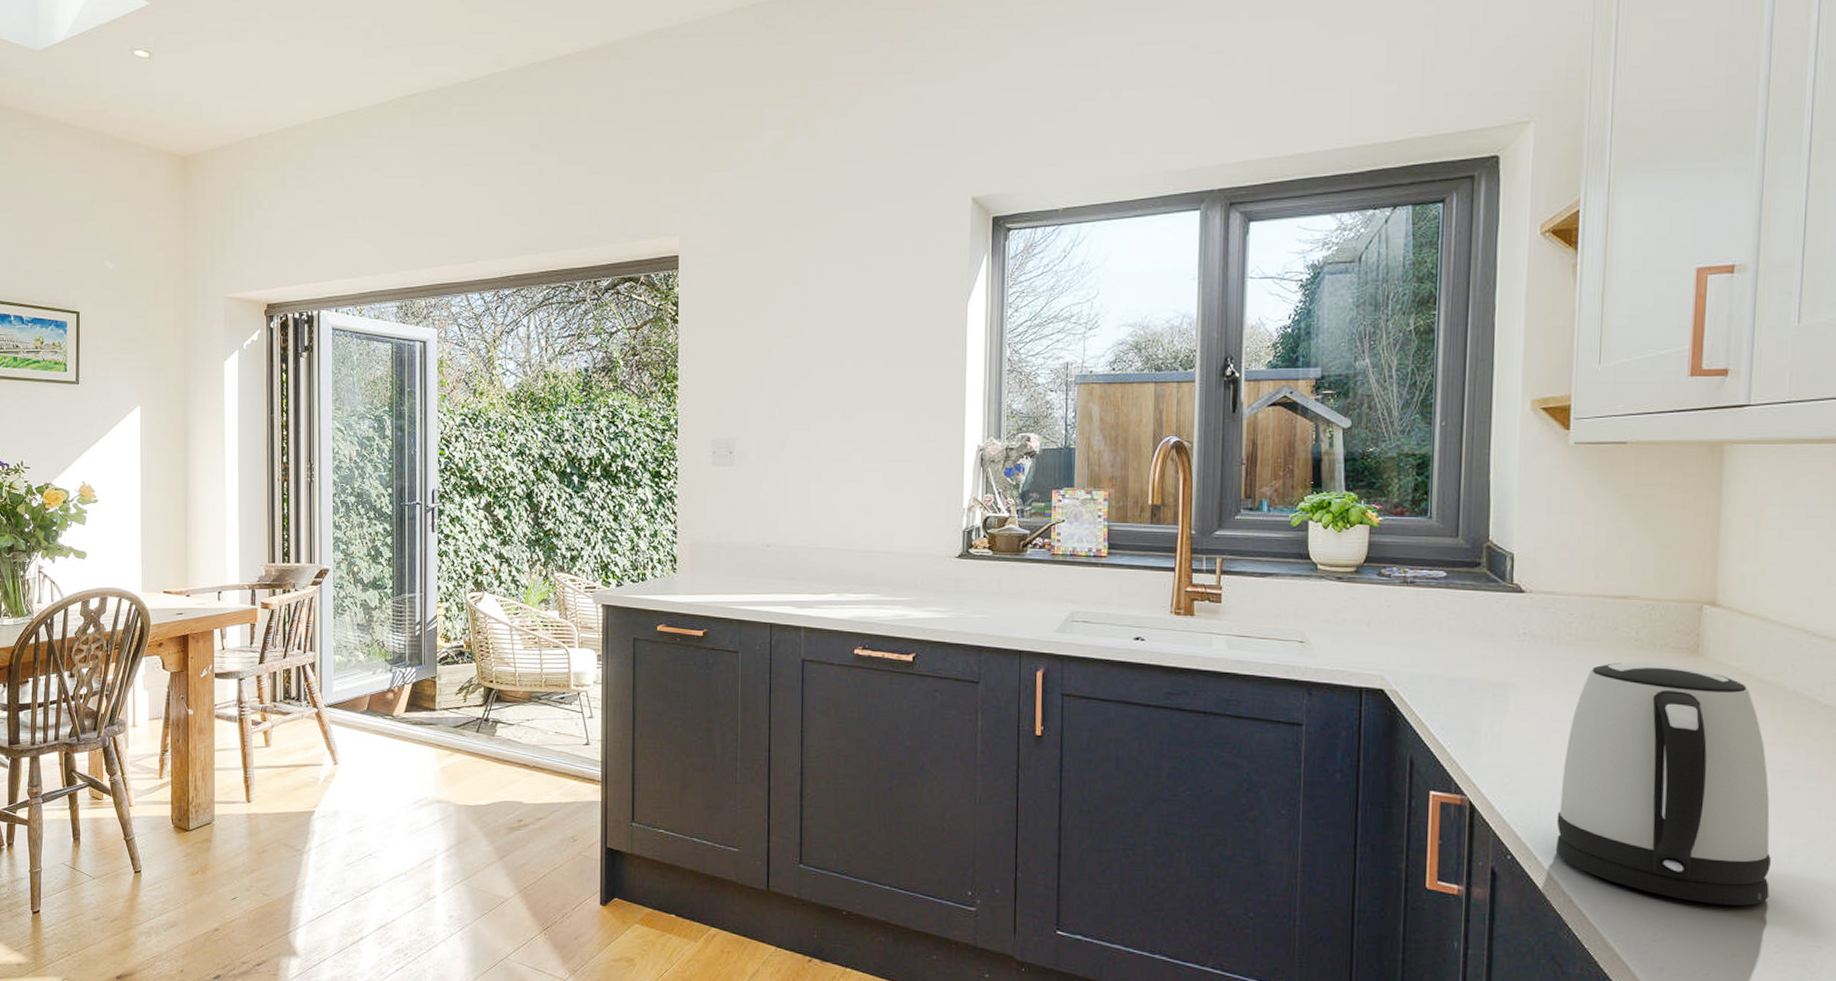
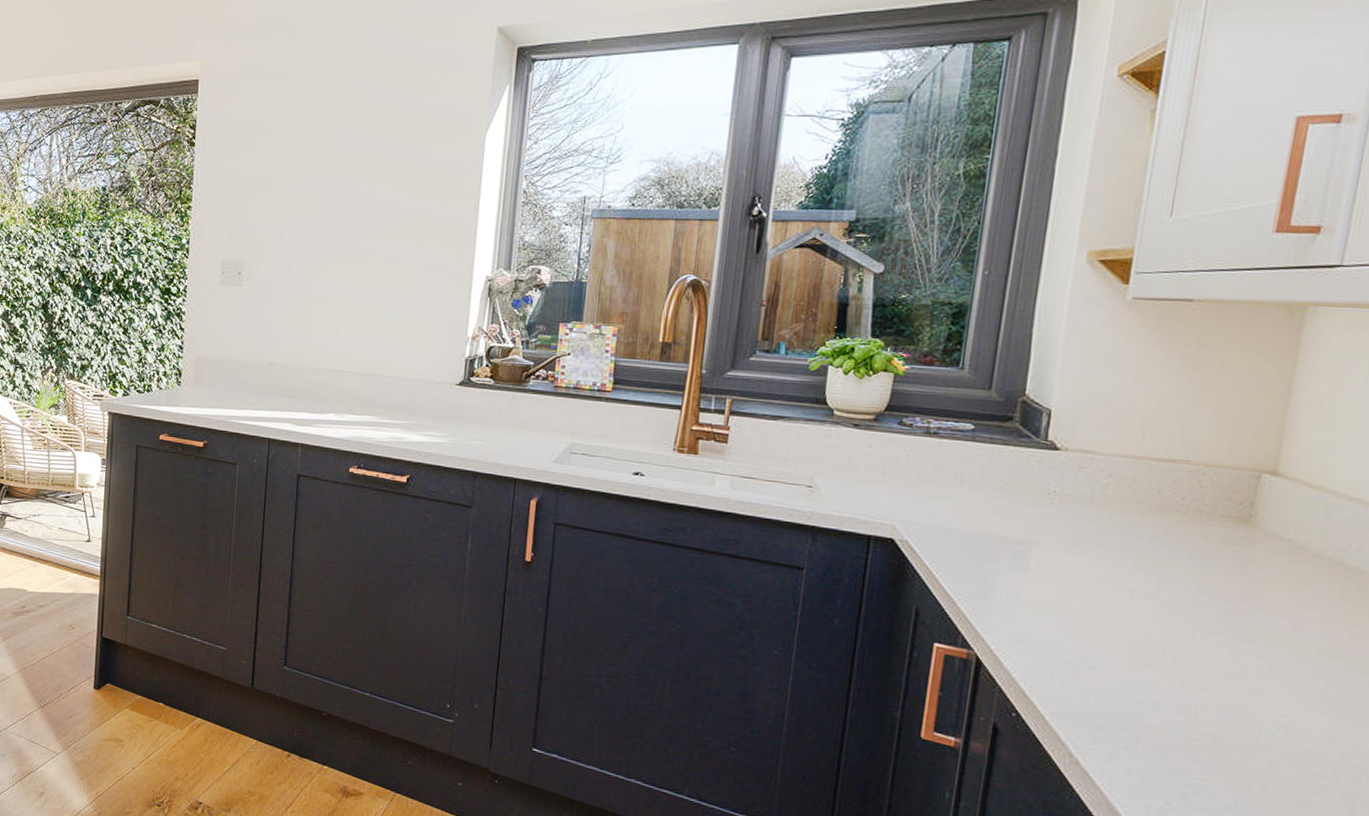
kettle: present [1555,662,1771,906] -> none [1066,527,1317,783]

